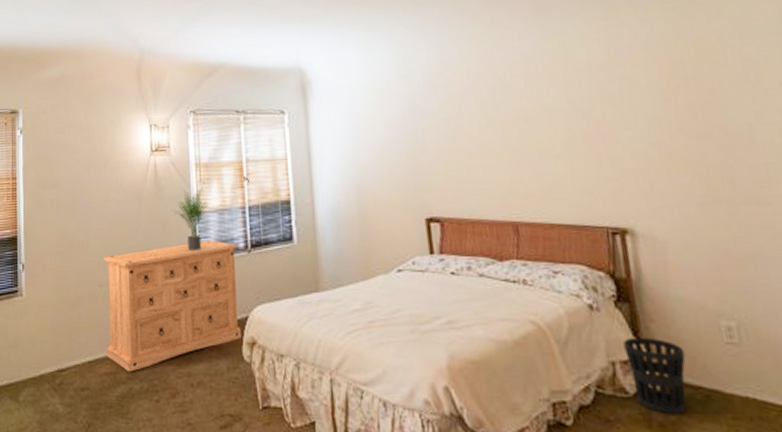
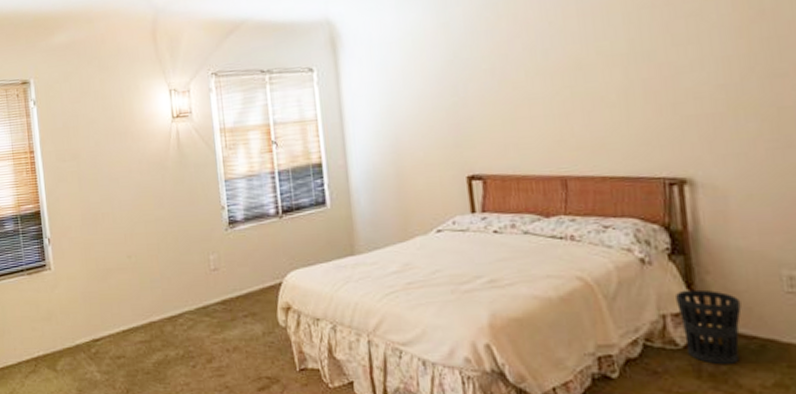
dresser: present [104,240,241,372] -> none [130,207,276,340]
potted plant: present [173,187,208,251] -> none [199,153,235,219]

